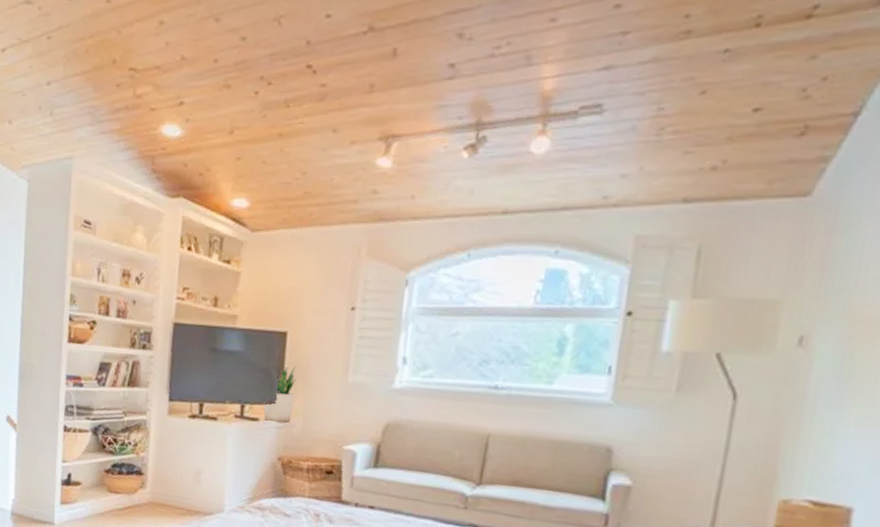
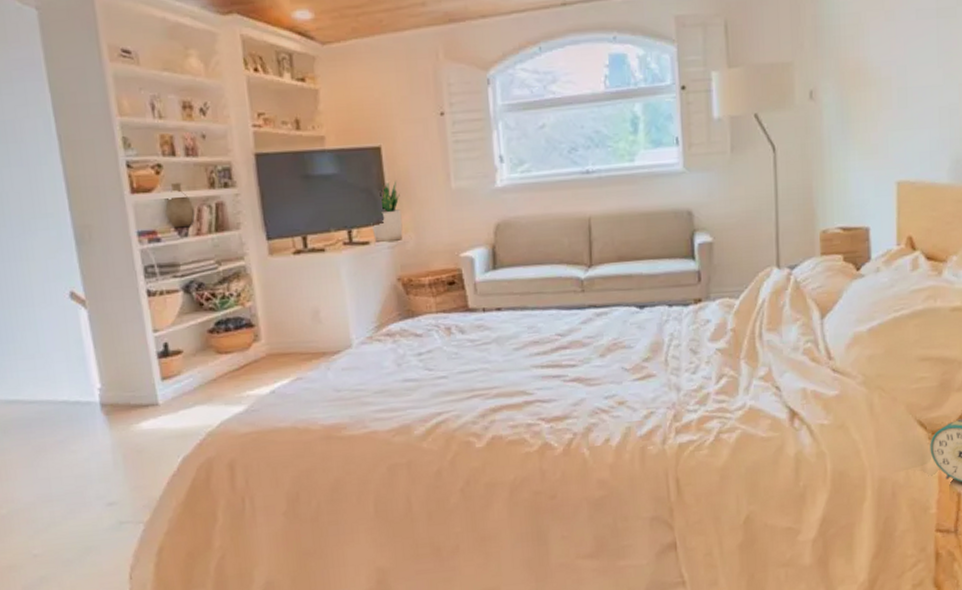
decorative vase: none [91,339,114,379] -> present [165,183,194,229]

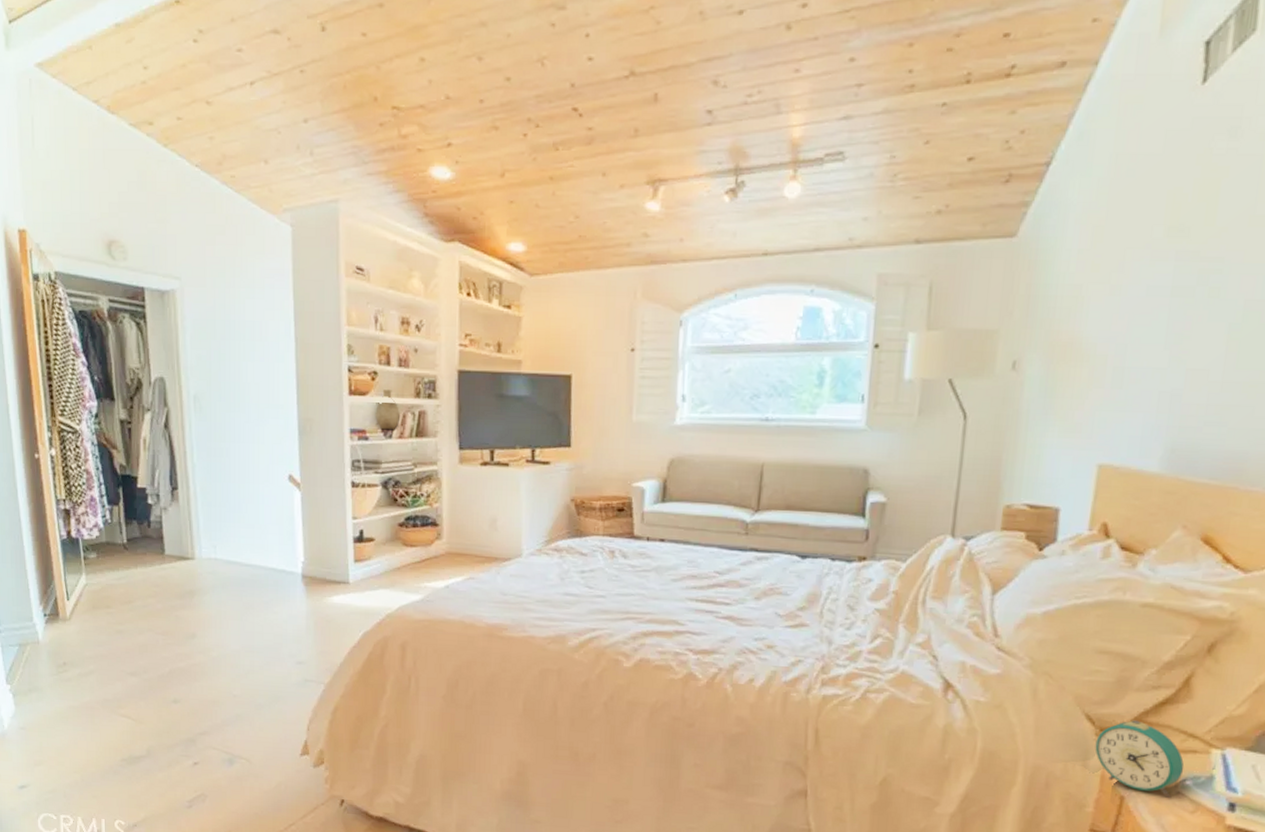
planter: present [371,181,403,243] -> none [553,408,583,465]

